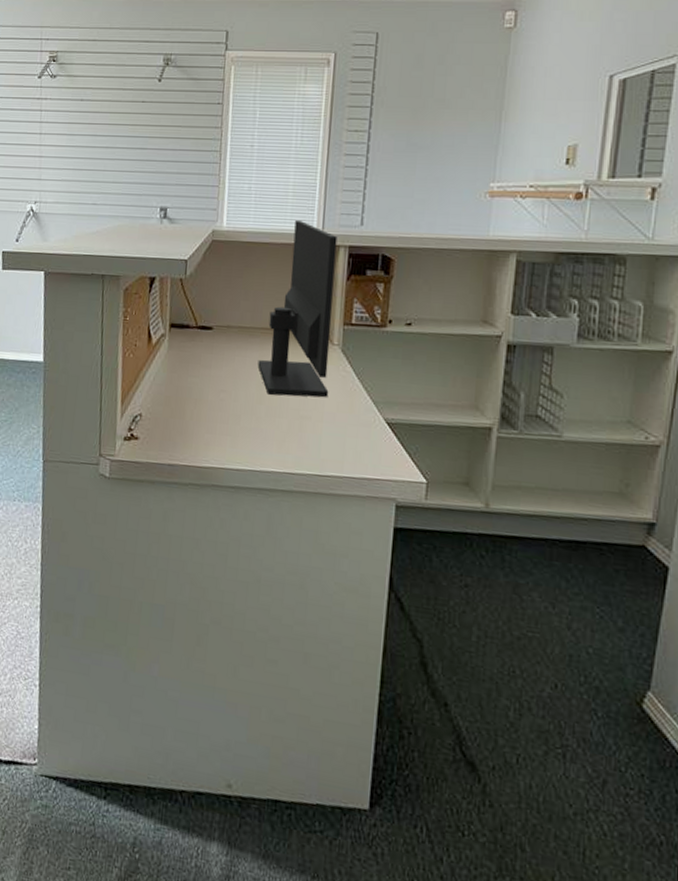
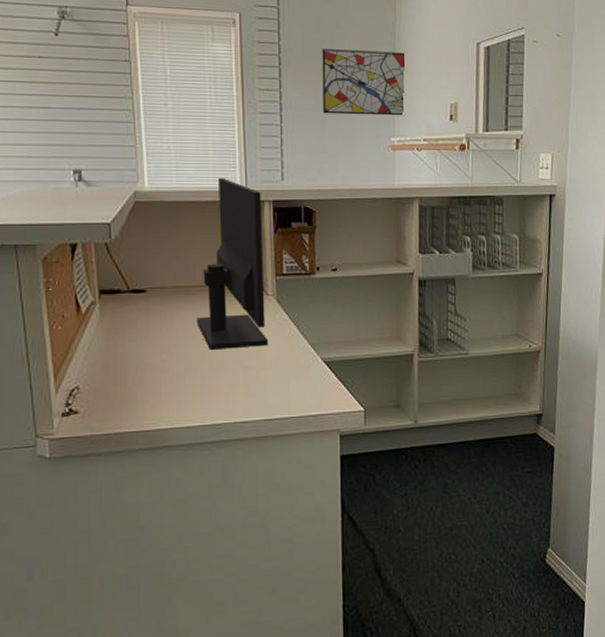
wall art: none [414,87,516,159] -> present [322,49,405,116]

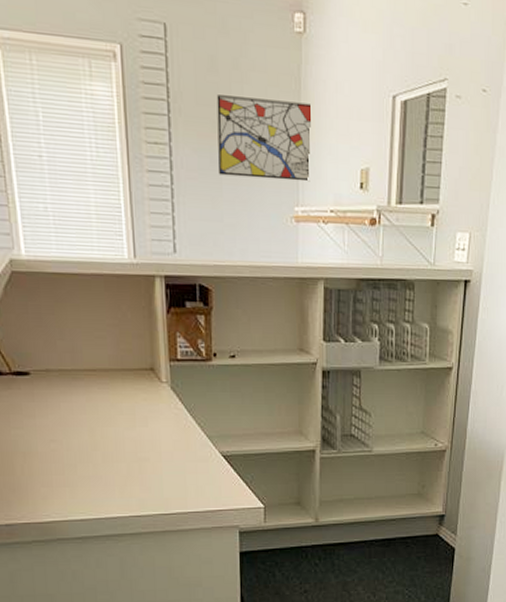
monitor: present [196,177,269,350] -> none [86,246,164,439]

